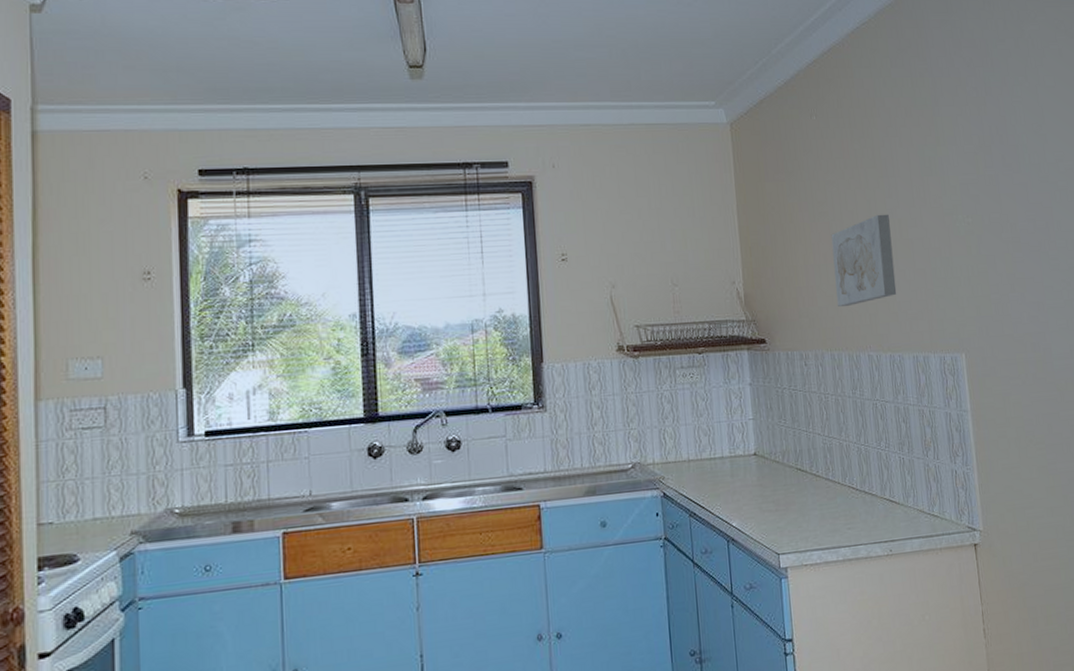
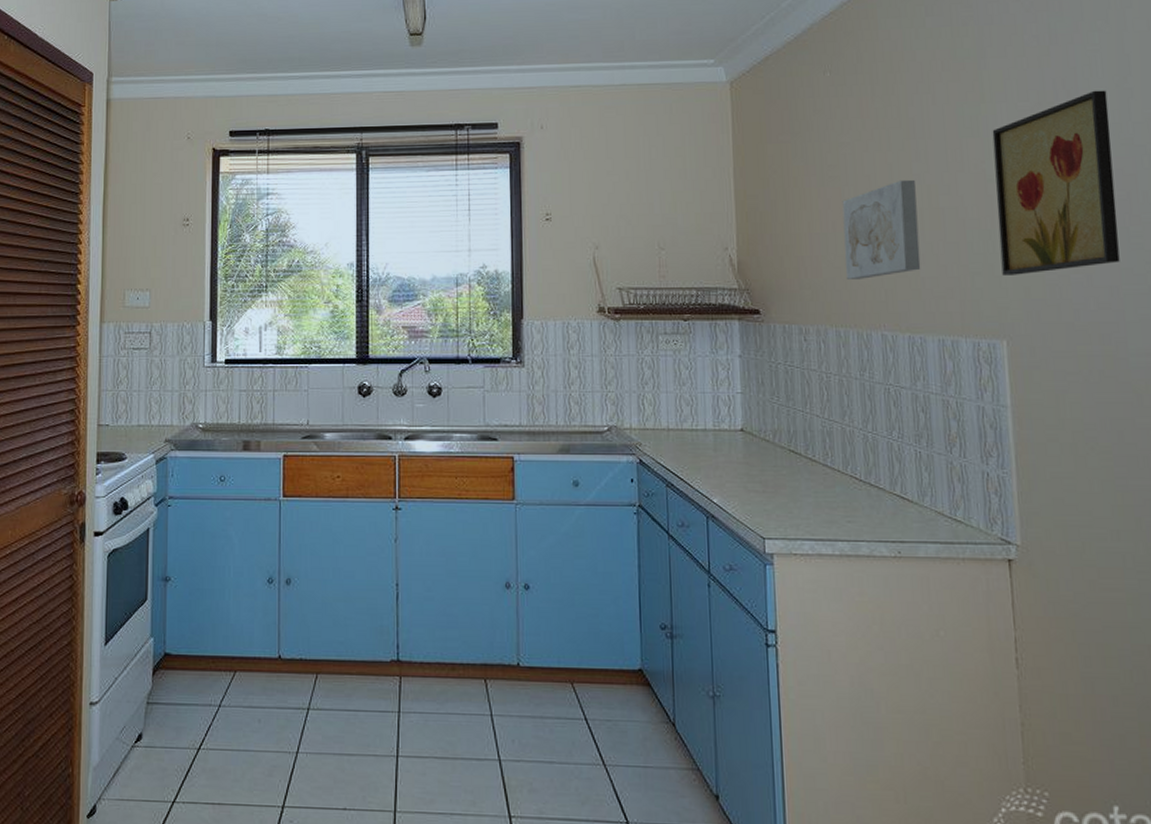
wall art: none [946,135,1043,297] -> present [992,90,1120,275]

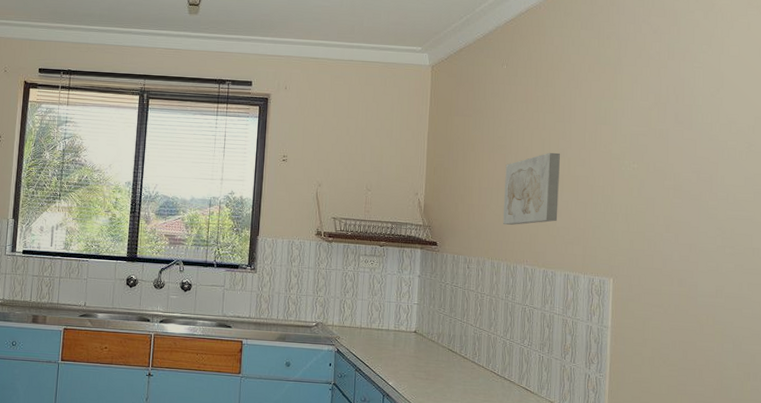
wall art: present [992,90,1120,275] -> none [615,97,704,231]

